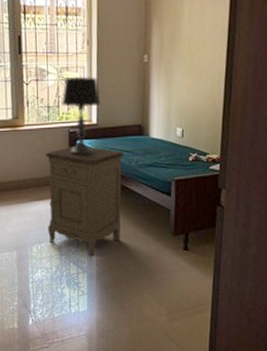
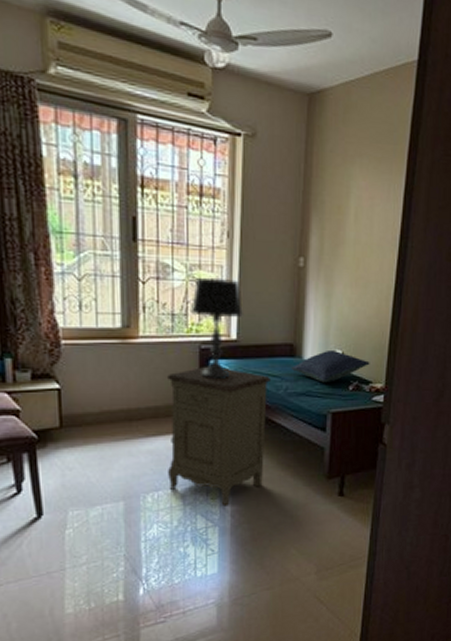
pillow: none [140,128,206,155] -> present [290,349,370,383]

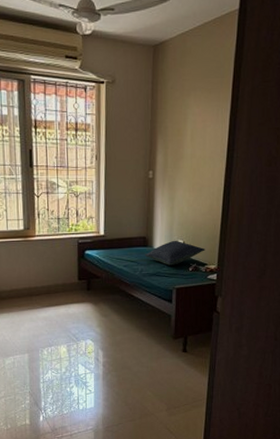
nightstand: present [168,366,272,507] -> none [56,255,130,359]
table lamp: present [190,277,243,380] -> none [70,190,108,265]

